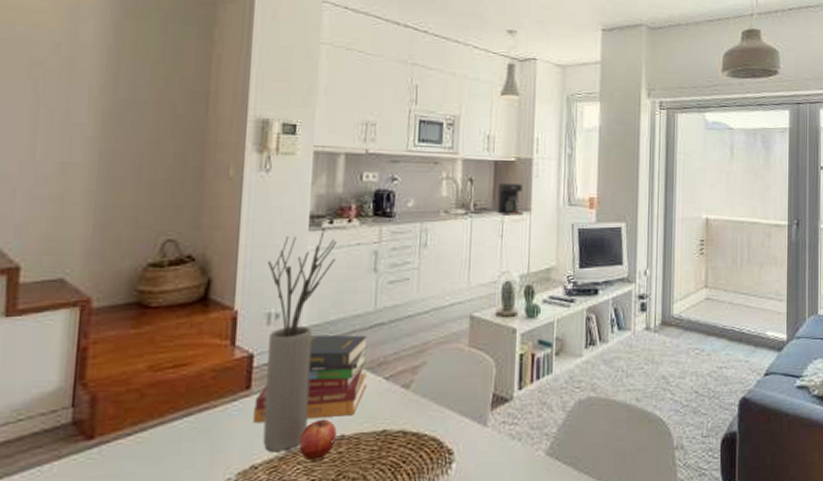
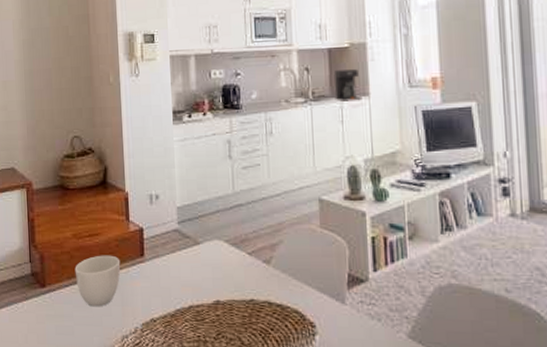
cup: none [144,390,216,459] -> present [75,255,121,307]
books: present [253,334,368,422] -> none [148,213,233,285]
vase: present [263,228,338,453] -> none [145,121,197,310]
fruit: present [299,419,337,460] -> none [184,285,214,319]

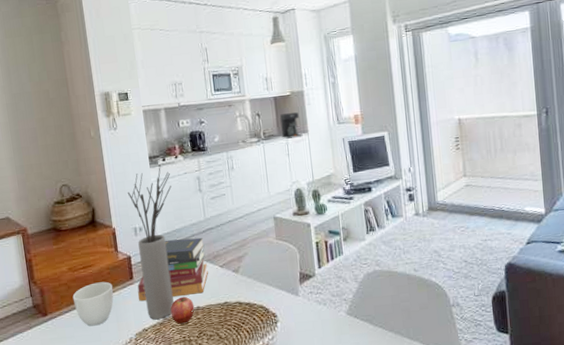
vase: none [145,121,197,310] -> present [127,164,174,320]
books: none [148,213,233,285] -> present [137,237,208,301]
fruit: none [184,285,214,319] -> present [170,296,195,324]

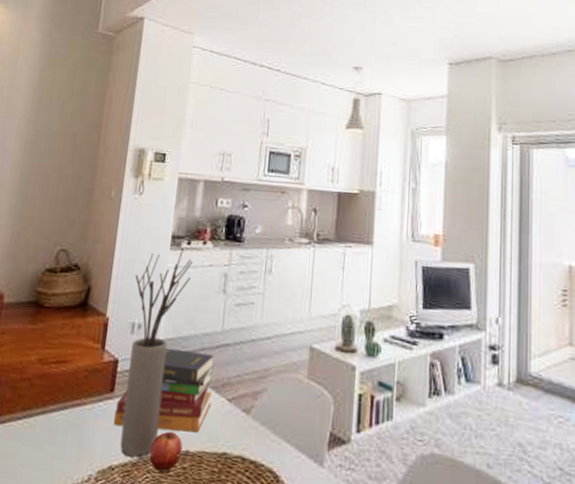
cup: present [72,281,114,327] -> none [31,386,86,447]
coffee maker: present [279,112,303,139] -> none [339,215,366,249]

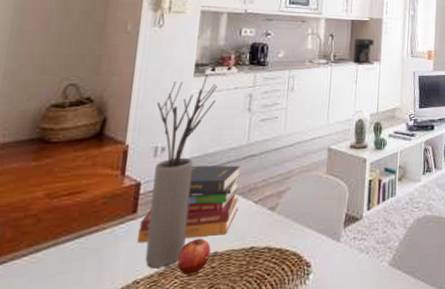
coffee maker: none [339,215,366,249] -> present [352,39,375,65]

